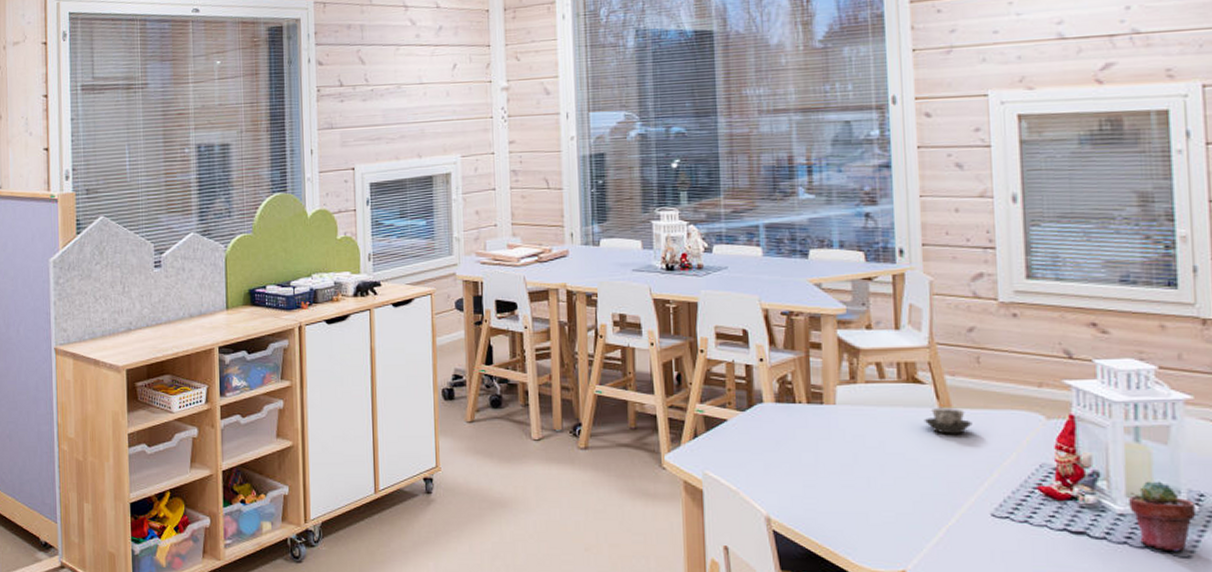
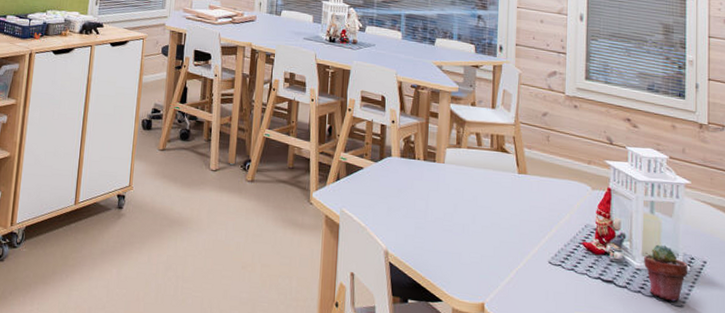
cup: present [924,407,973,434] -> none [506,173,541,196]

